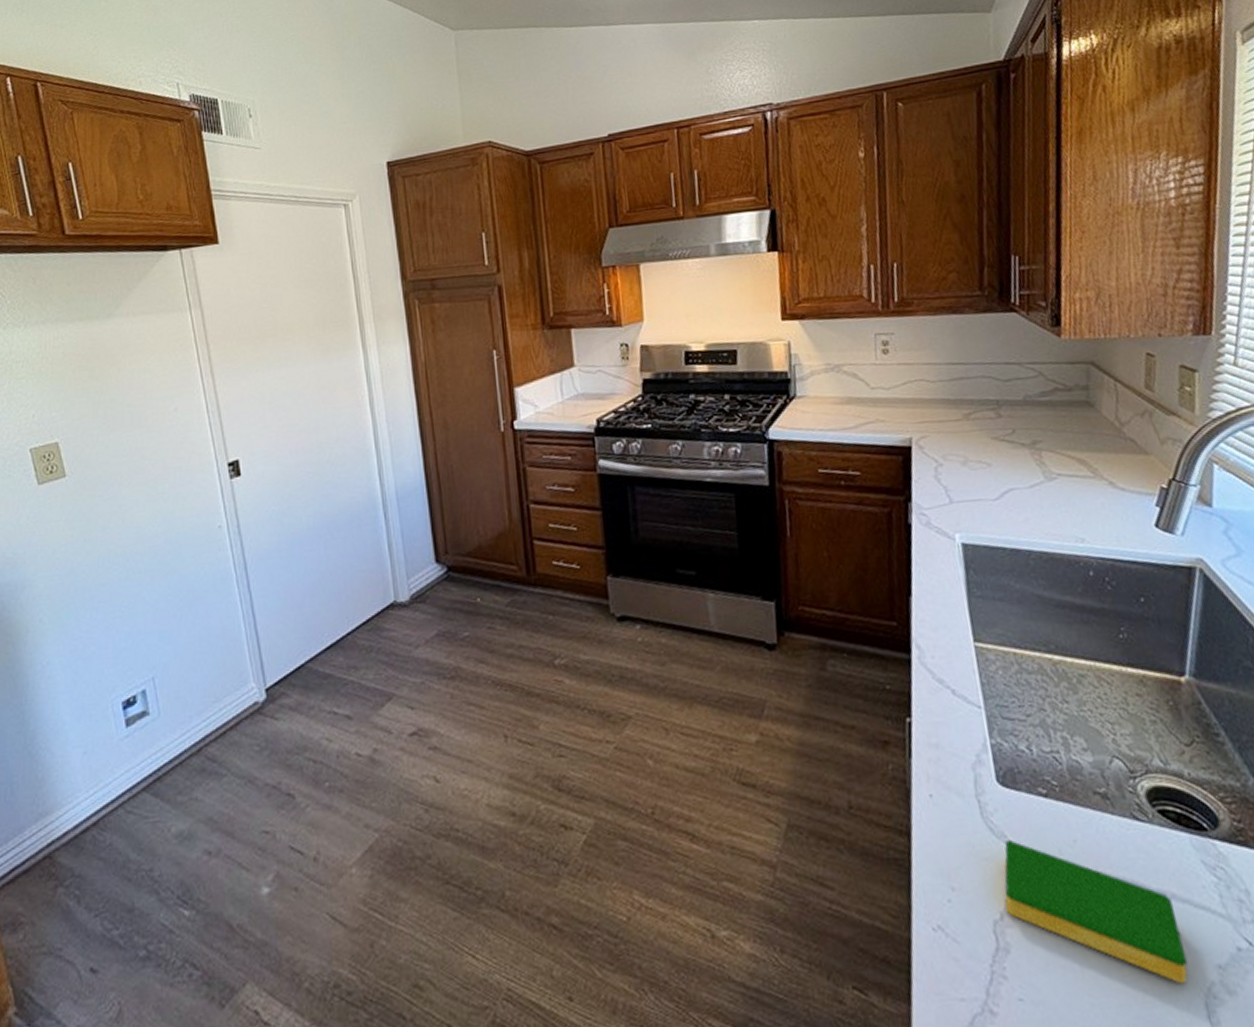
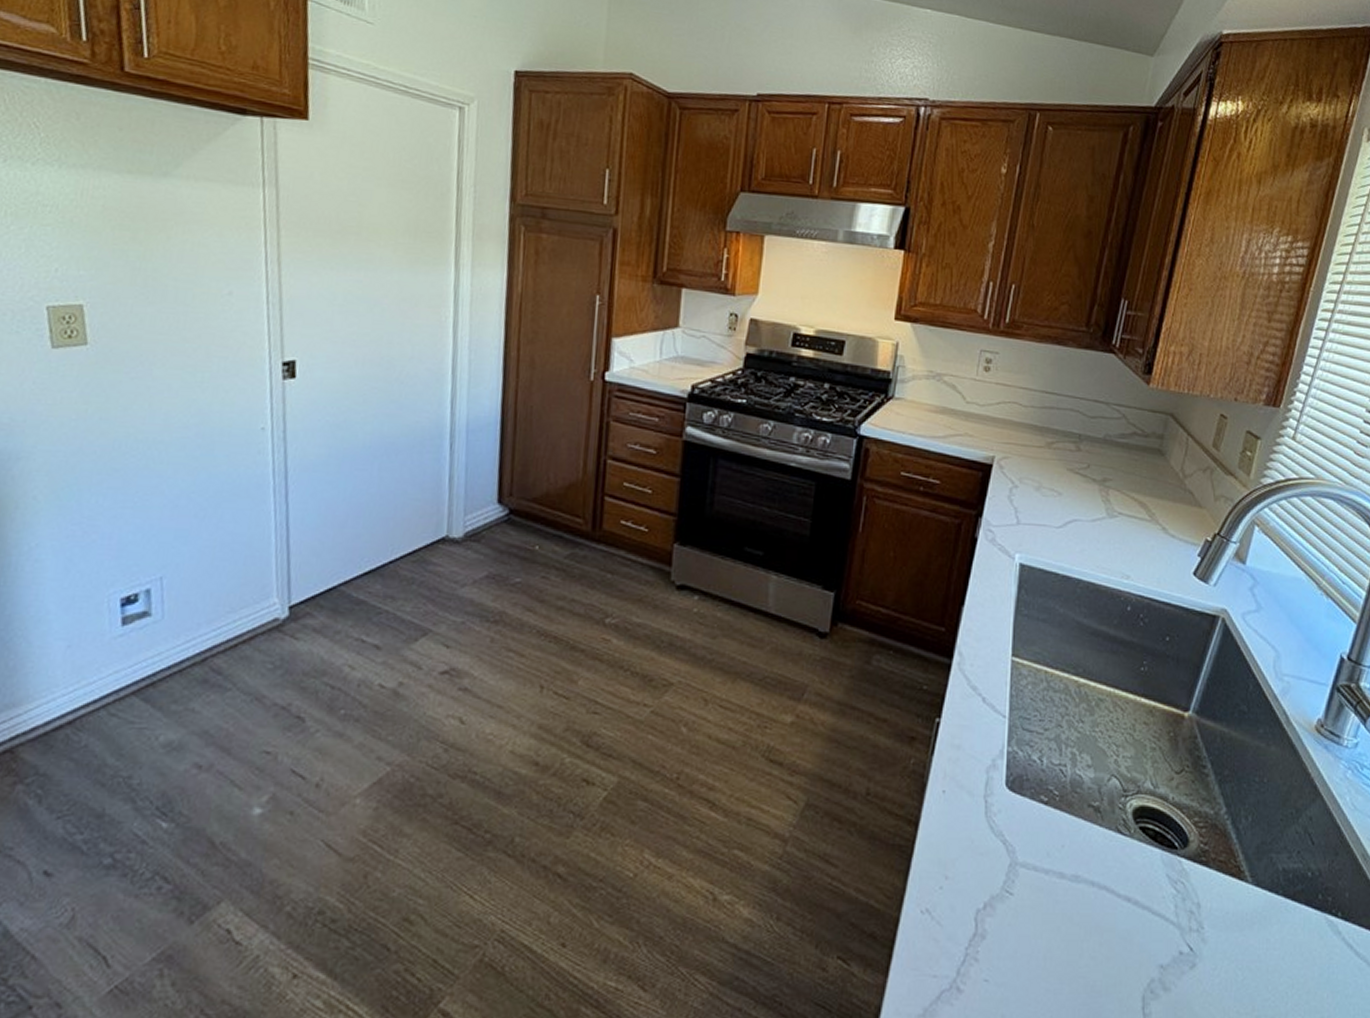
dish sponge: present [1004,840,1188,984] -> none [989,840,1136,978]

